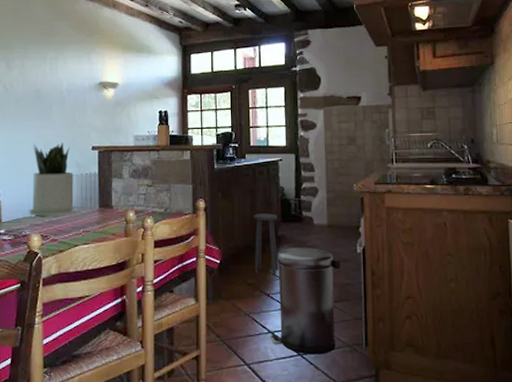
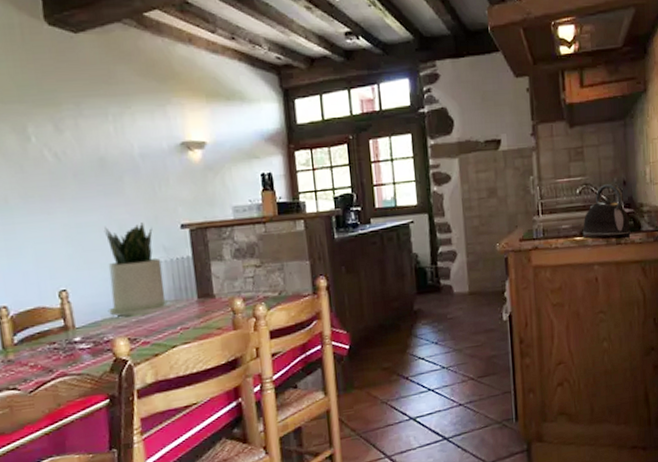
stool: present [253,213,279,275] -> none [384,285,417,356]
pedal bin: present [270,247,341,355] -> none [411,319,486,438]
kettle: none [432,140,478,191] -> present [582,183,631,240]

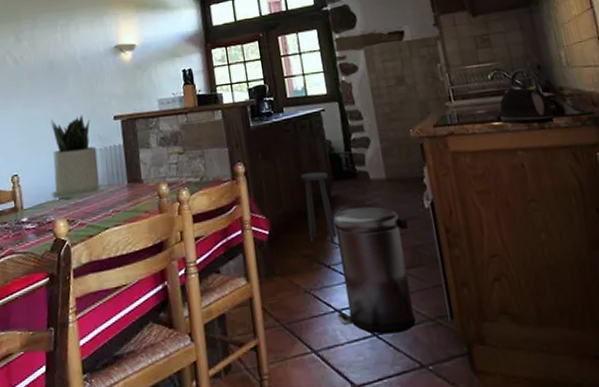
stool: none [384,285,417,356] -> present [300,171,337,243]
pedal bin: none [411,319,486,438] -> present [333,206,416,335]

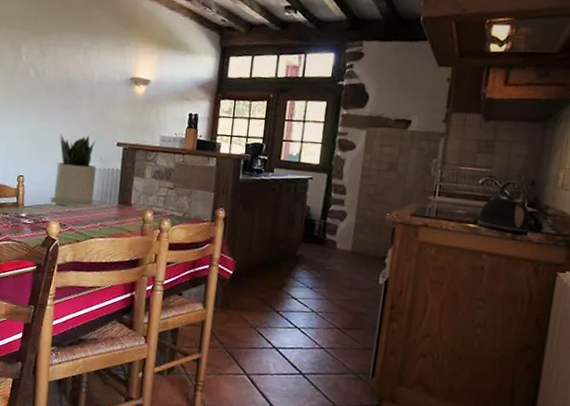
stool: present [300,171,337,243] -> none [266,230,299,294]
pedal bin: present [333,206,416,335] -> none [273,268,360,378]

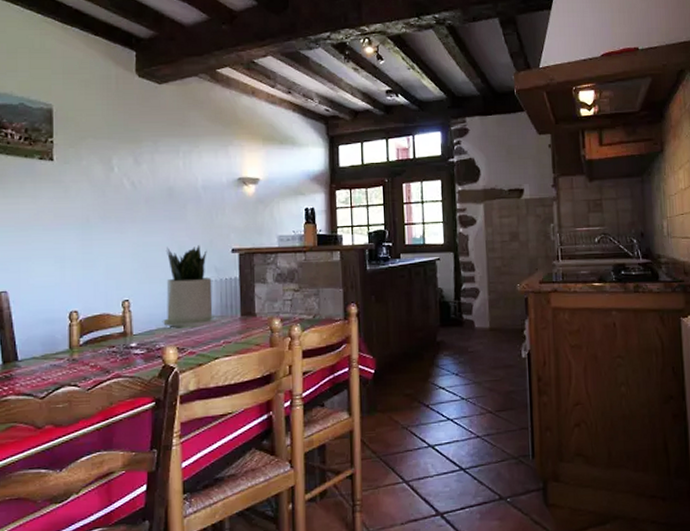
kettle: present [476,179,531,237] -> none [600,234,649,288]

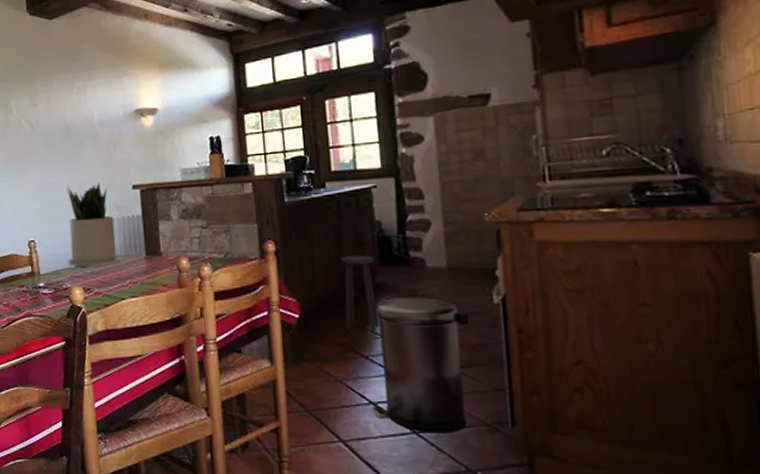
stool: none [409,317,438,385] -> present [340,255,379,333]
pedal bin: none [430,353,505,469] -> present [371,297,470,434]

